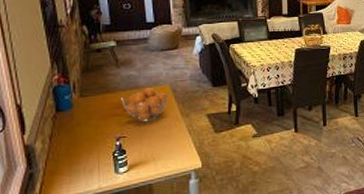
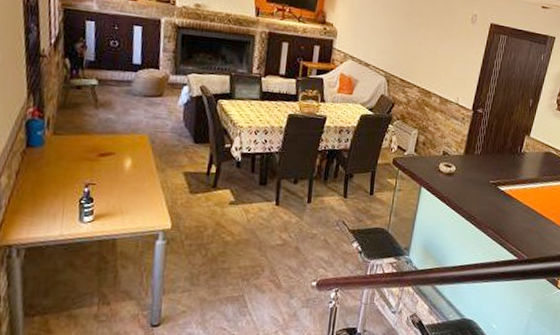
fruit basket: present [121,87,169,122] -> none [95,134,147,172]

